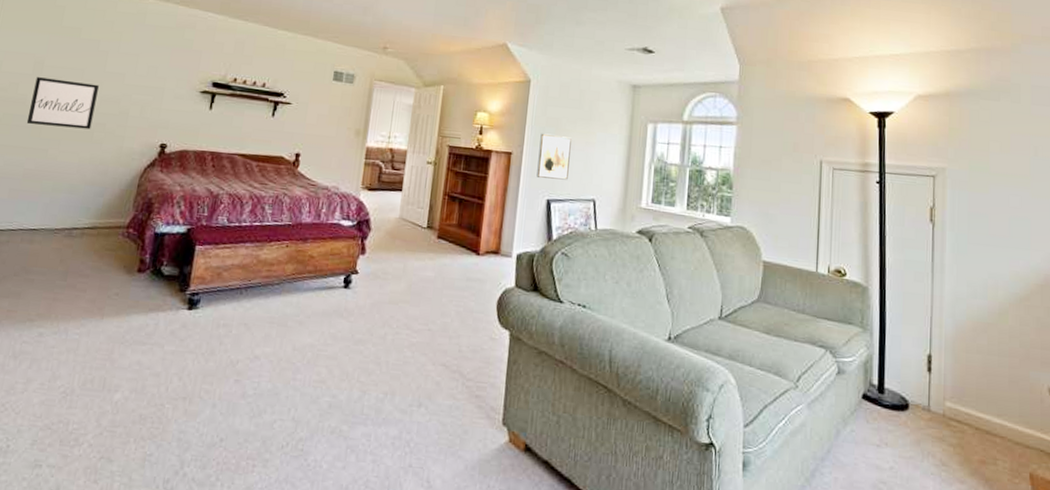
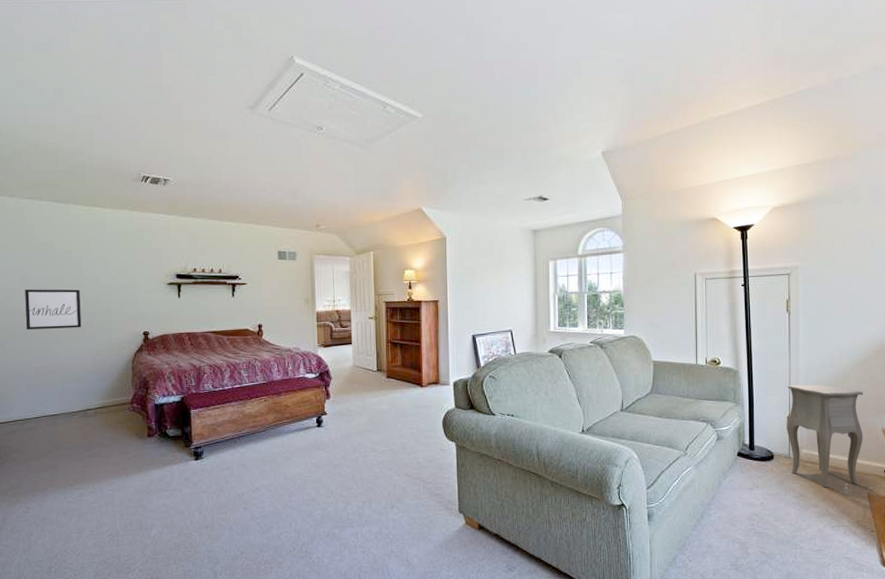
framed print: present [536,133,572,180] -> none [460,281,487,318]
side table: none [926,315,1025,470] -> present [787,384,863,493]

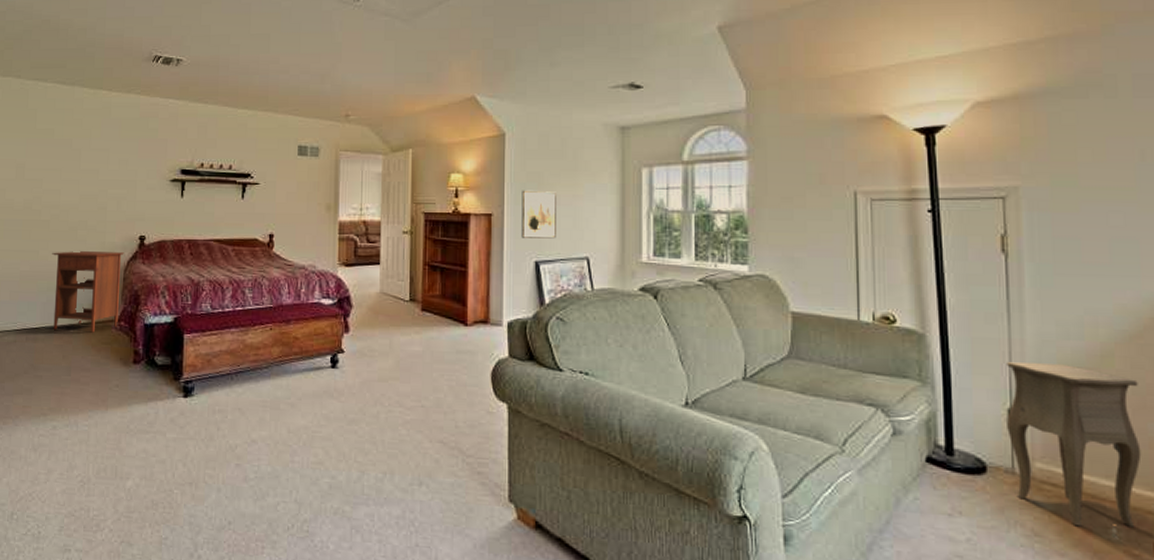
wall art: present [25,289,82,331] -> none [16,181,76,228]
nightstand: none [63,346,131,415] -> present [52,250,124,333]
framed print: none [460,281,487,318] -> present [521,190,556,239]

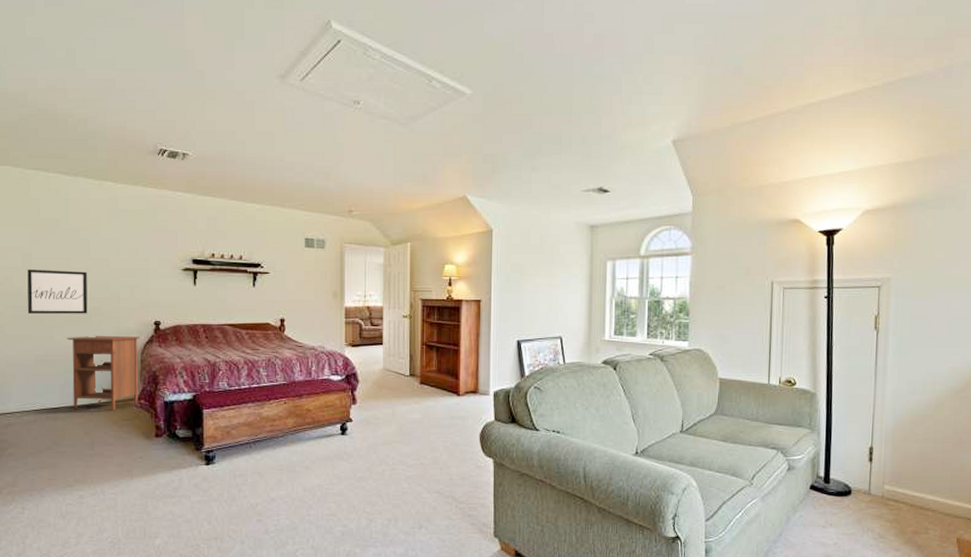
wall art: none [16,181,76,228] -> present [27,269,88,315]
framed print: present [521,190,556,239] -> none [506,279,536,321]
side table: present [1007,362,1142,540] -> none [868,413,958,537]

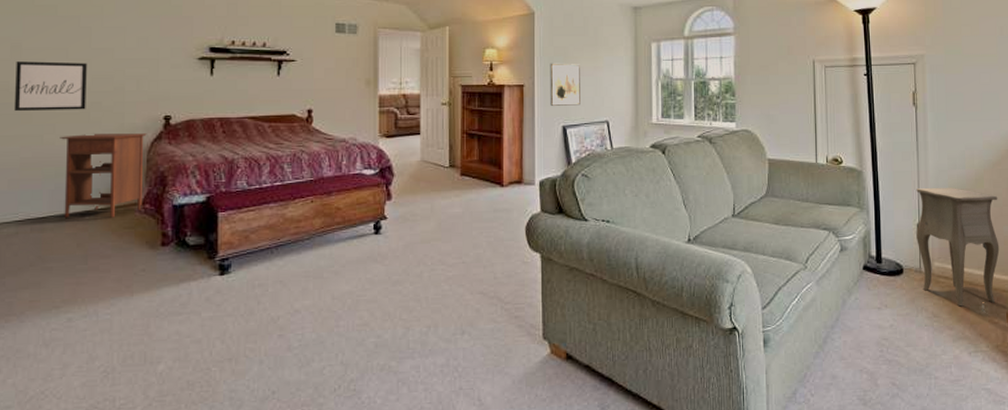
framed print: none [506,279,536,321] -> present [550,63,580,106]
side table: none [868,413,958,537] -> present [916,188,1000,313]

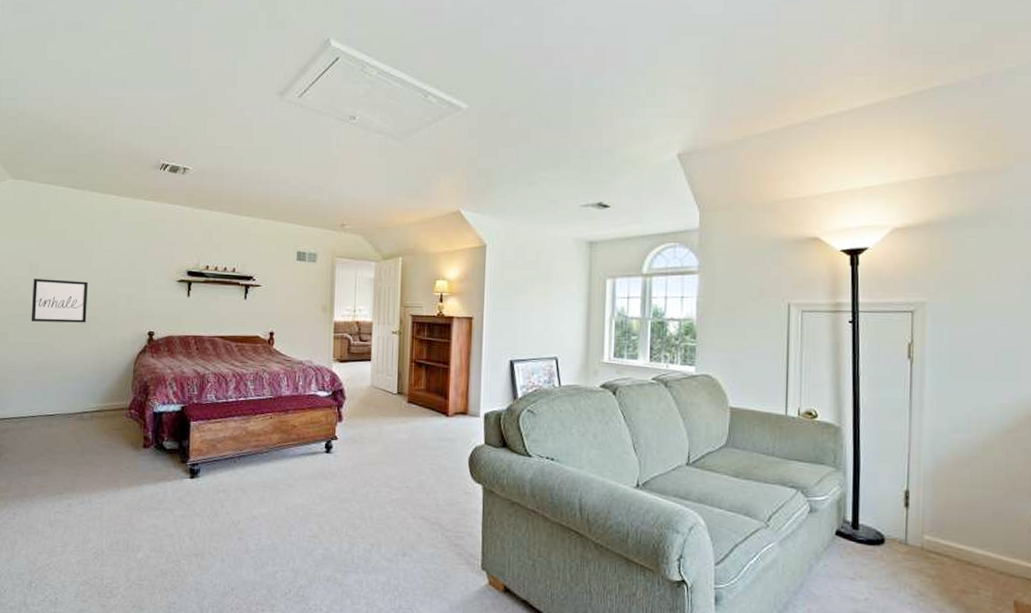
nightstand: present [60,133,147,218] -> none [65,344,134,420]
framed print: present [550,63,580,106] -> none [498,296,530,340]
side table: present [916,188,1000,313] -> none [903,452,1011,598]

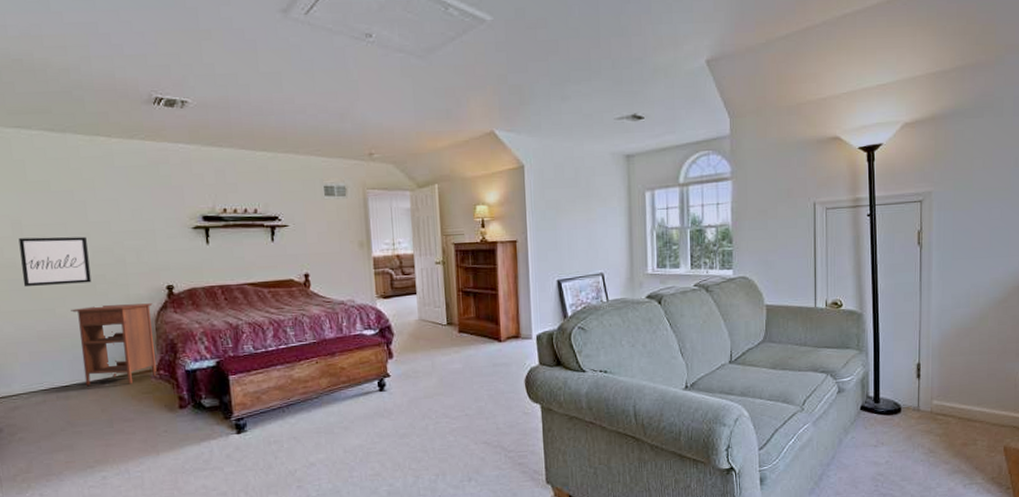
nightstand: none [65,344,134,420] -> present [70,303,157,386]

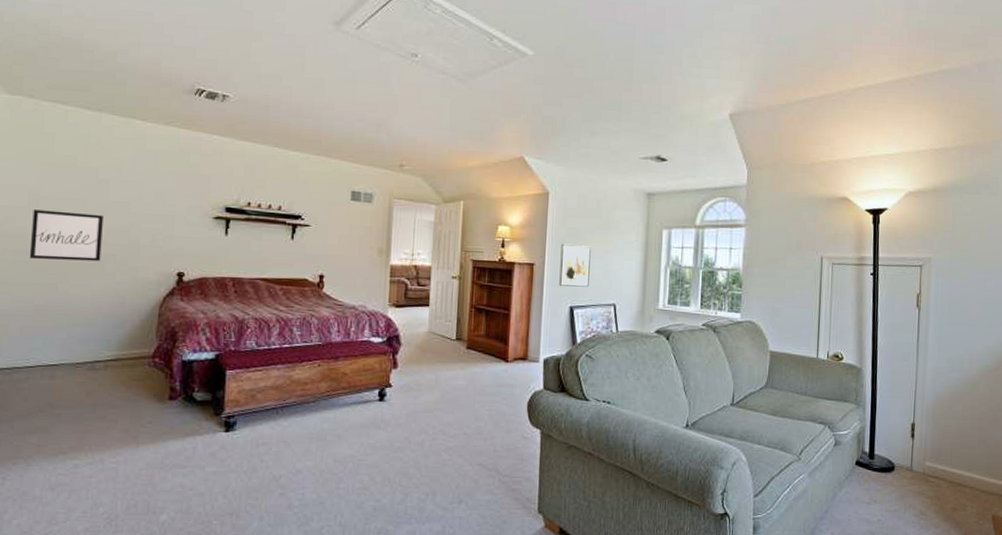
nightstand: present [70,303,157,386] -> none [73,285,160,369]
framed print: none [542,216,575,260] -> present [559,243,591,287]

